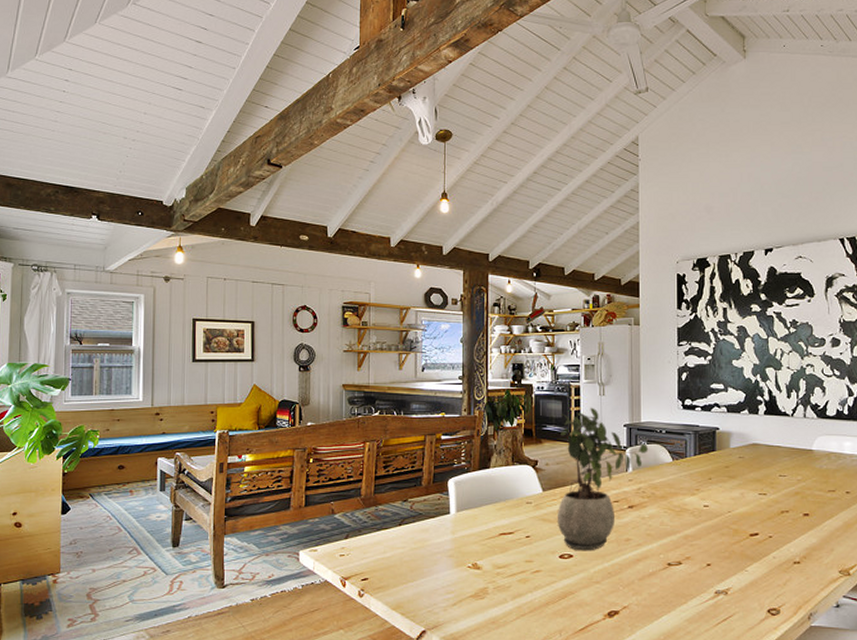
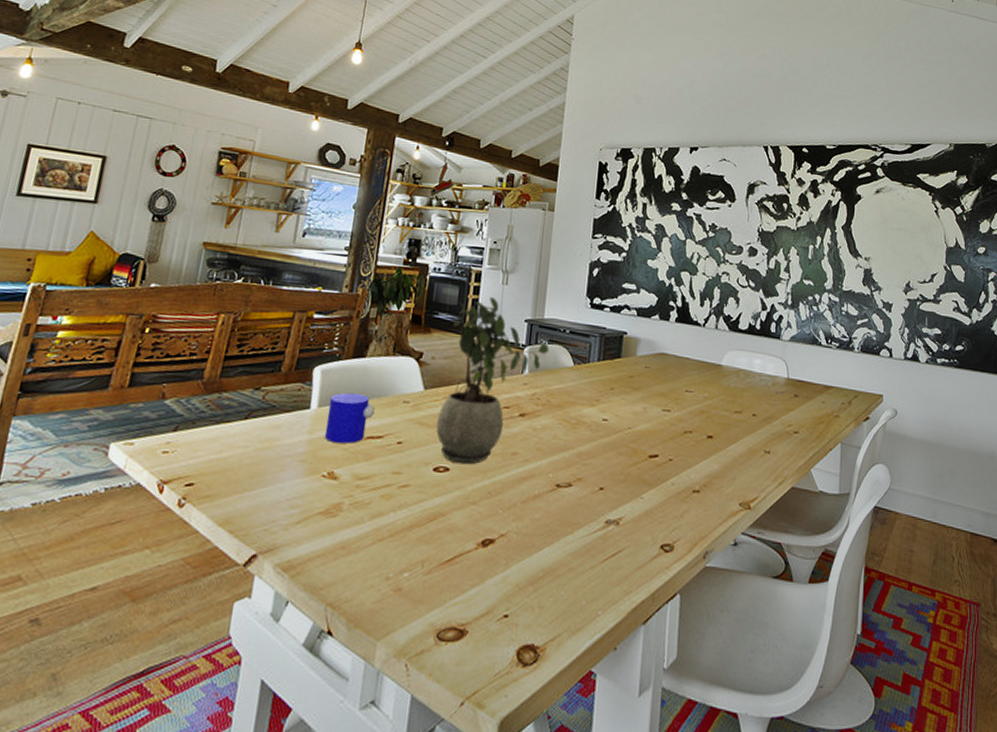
cup: none [465,498,503,540] -> present [324,392,375,444]

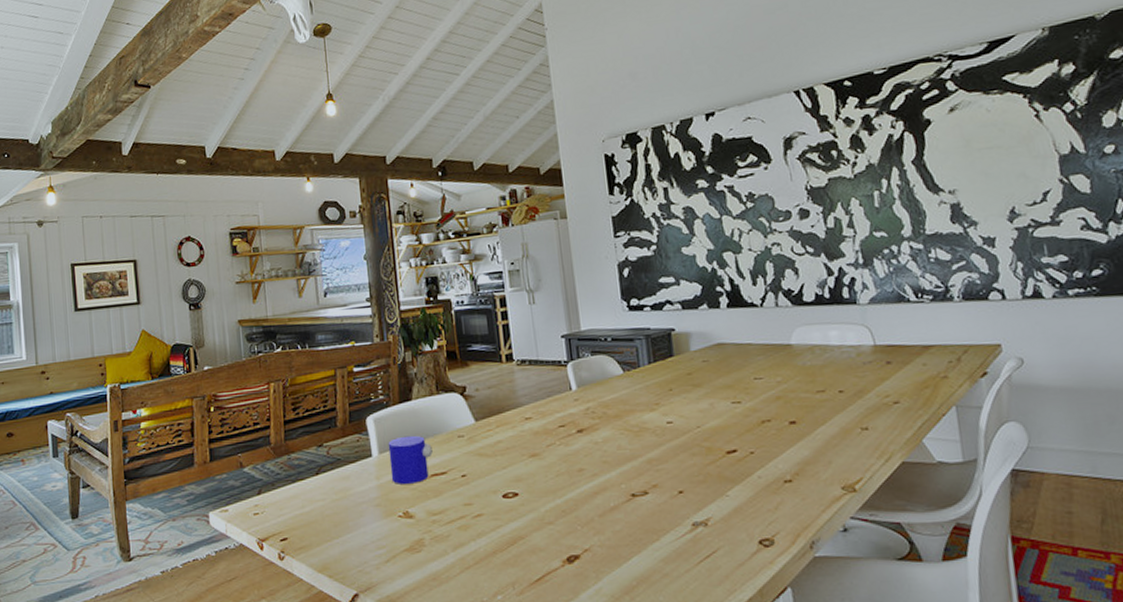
potted plant: present [436,296,550,465] -> none [486,318,594,488]

